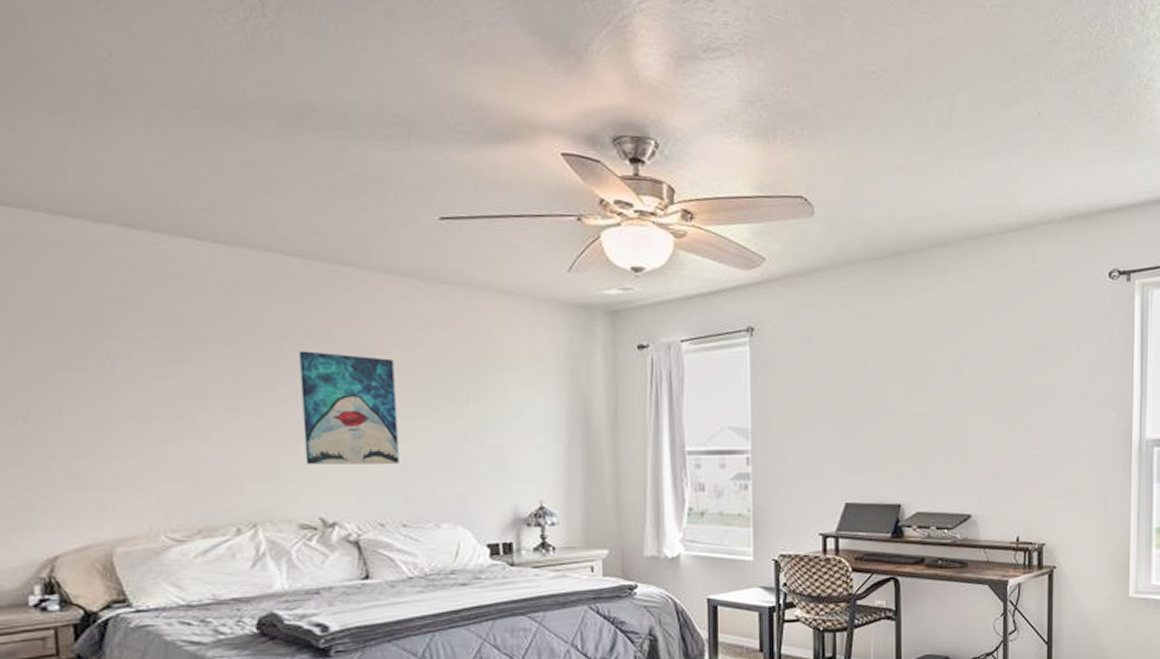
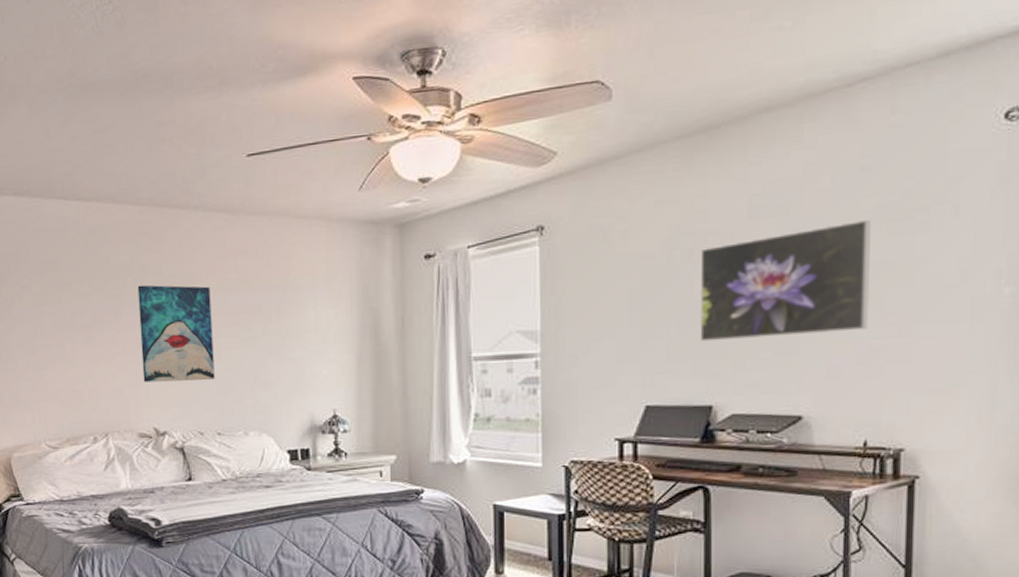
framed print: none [890,349,1019,446] -> present [700,220,871,342]

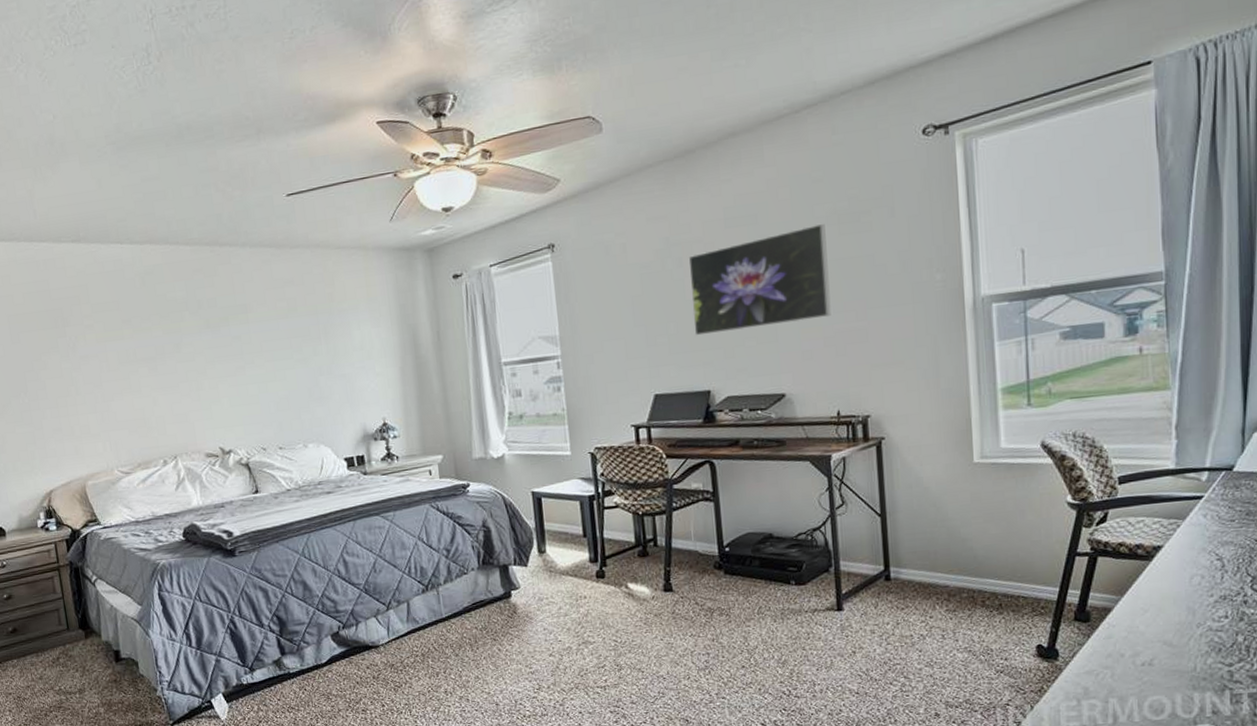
wall art: present [137,285,215,383] -> none [194,315,273,407]

